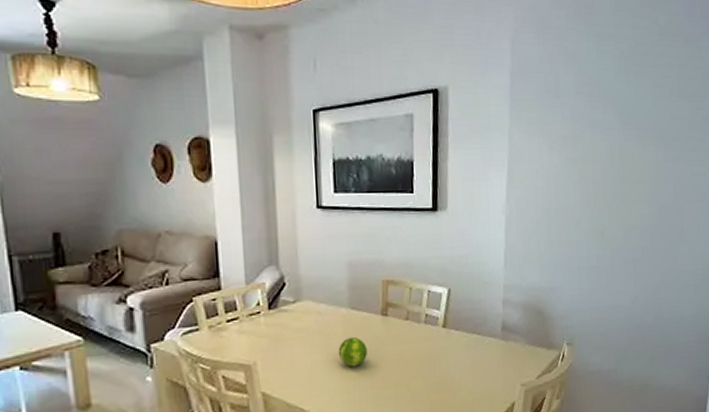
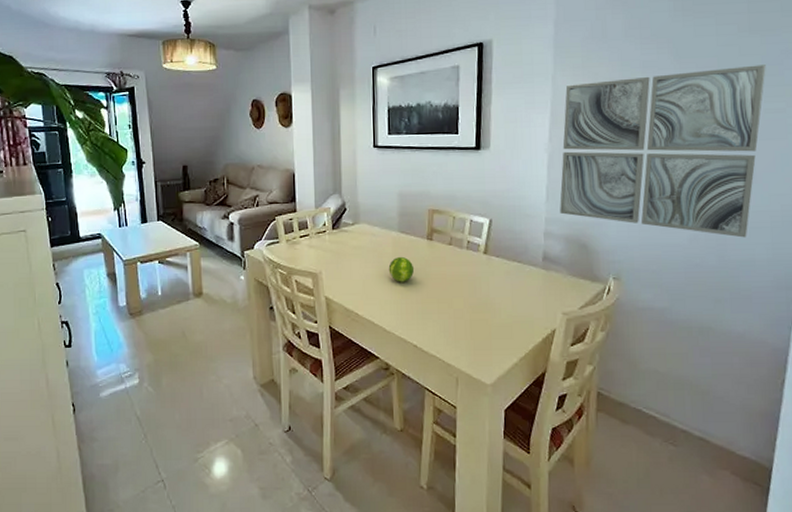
wall art: none [517,129,692,296] -> present [560,65,766,238]

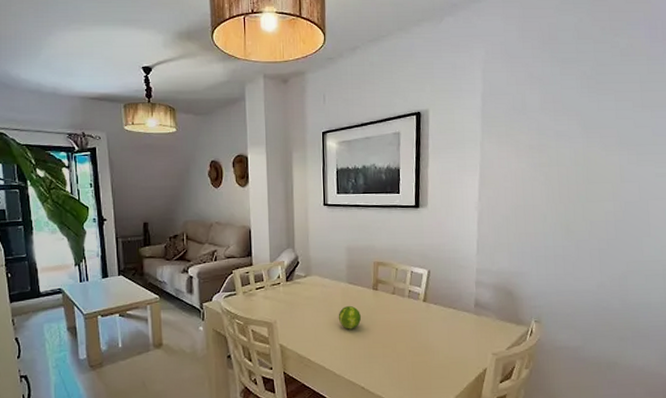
wall art: present [560,65,766,238] -> none [488,135,656,284]

